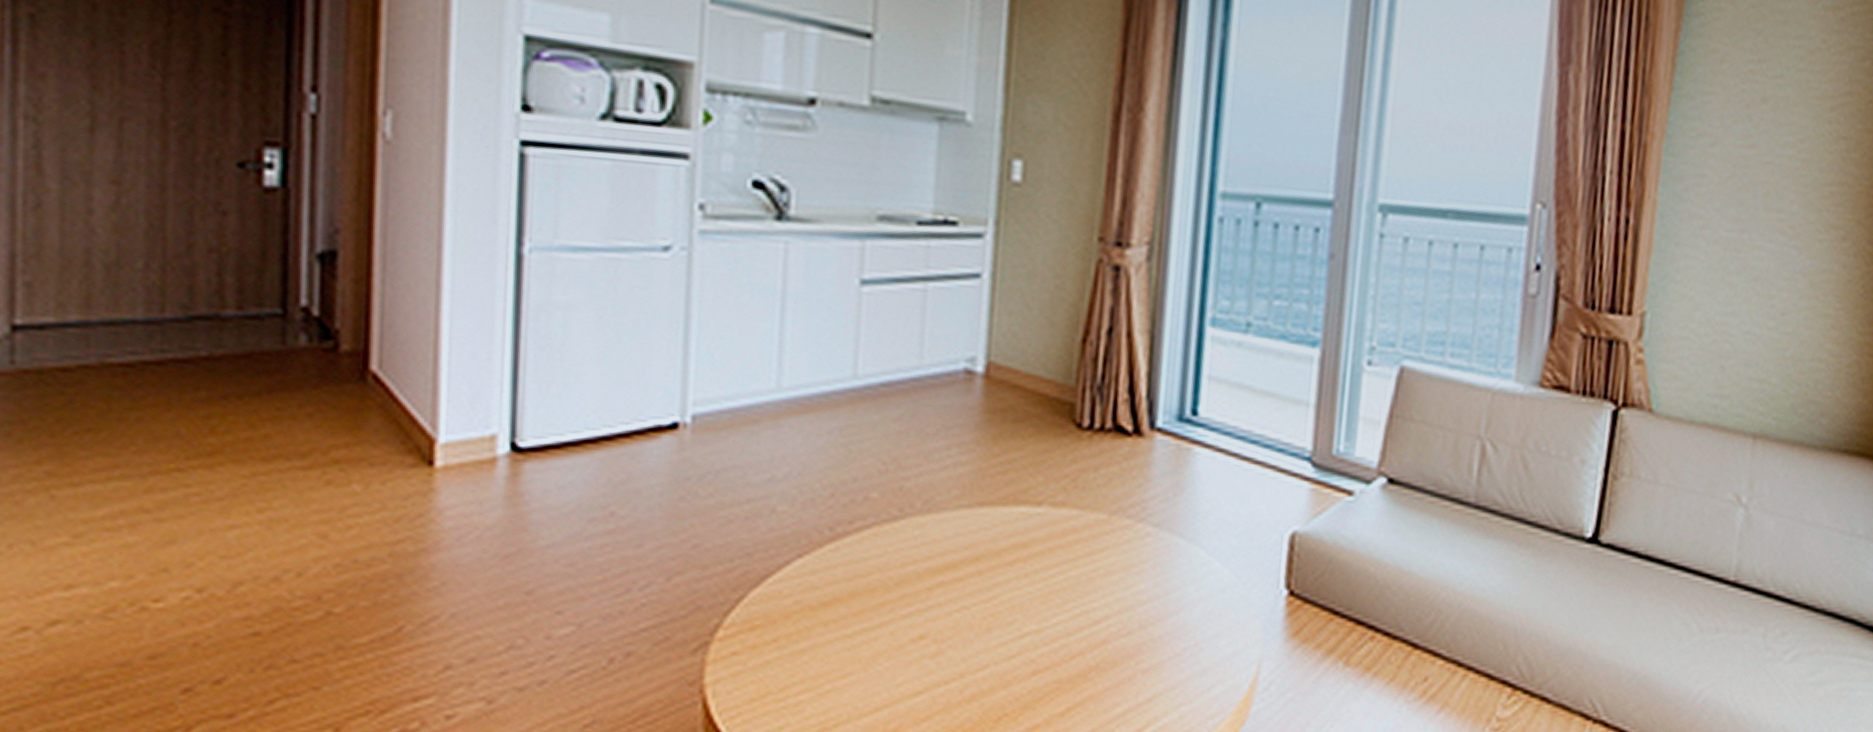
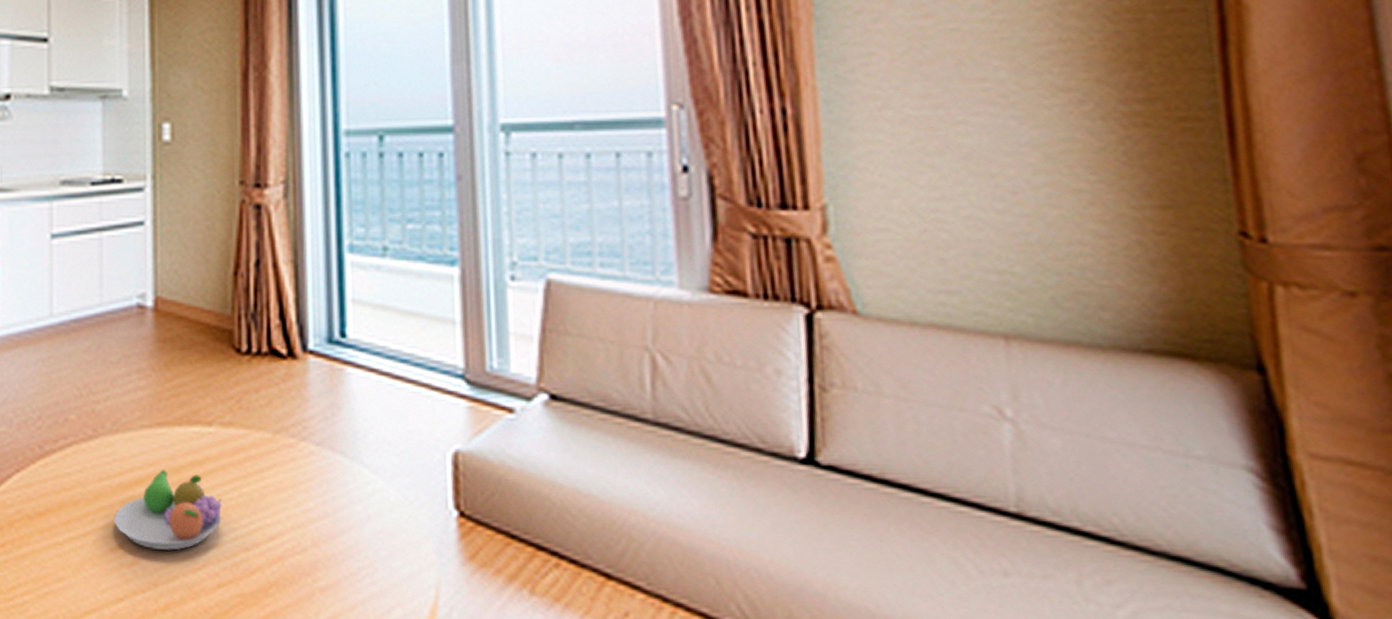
fruit bowl: none [918,552,1046,639] -> present [114,469,222,551]

